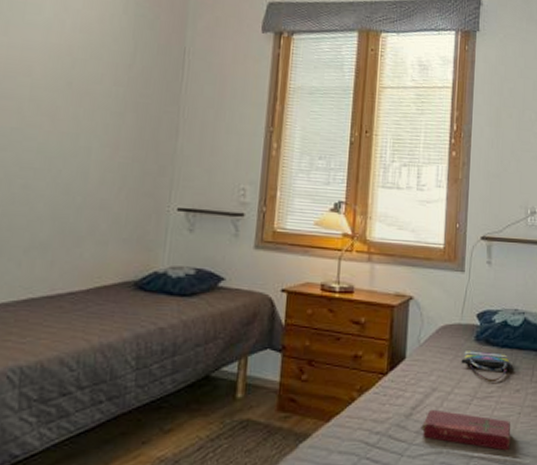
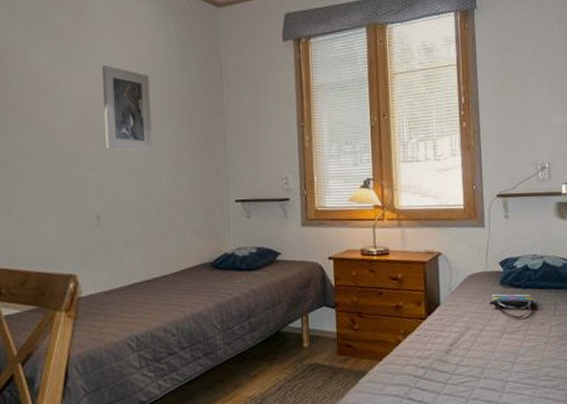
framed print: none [23,26,94,136] -> present [102,65,153,151]
book: present [421,409,511,451] -> none [460,344,541,375]

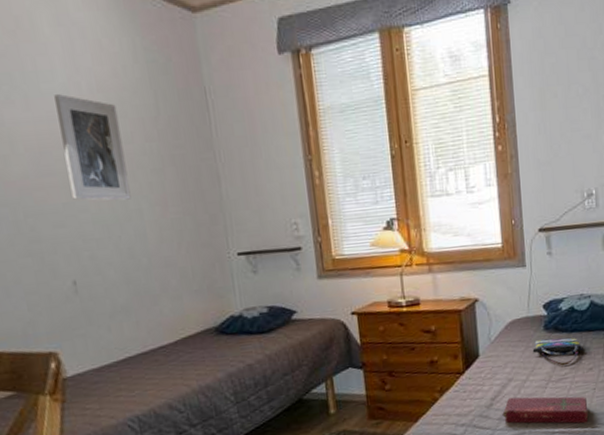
book: none [460,344,541,375] -> present [502,396,589,424]

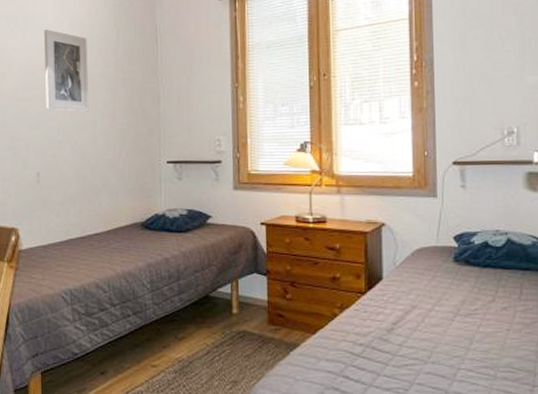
book: present [502,396,589,424] -> none [403,325,500,365]
tote bag: present [532,337,585,366] -> none [440,271,499,301]

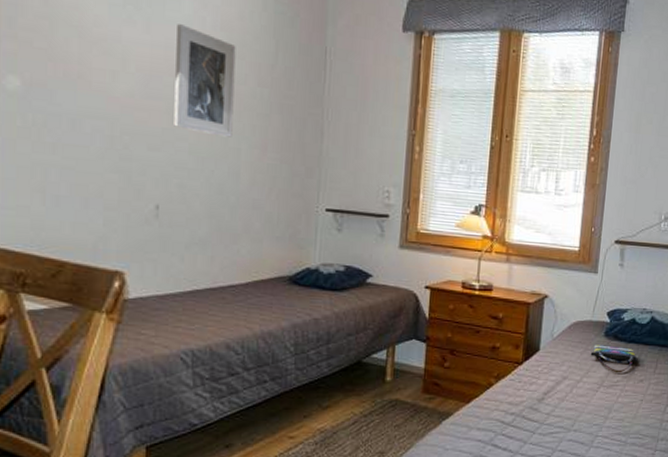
tote bag: none [440,271,499,301] -> present [590,345,639,373]

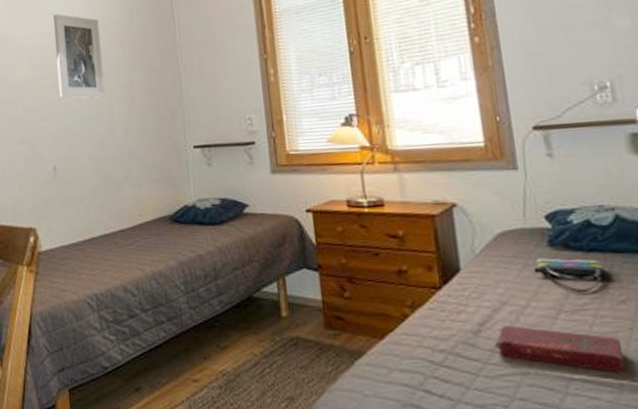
book: none [551,395,633,432] -> present [495,325,626,373]

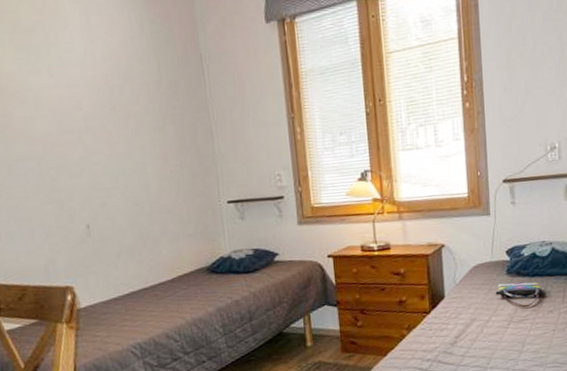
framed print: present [53,14,105,99] -> none [73,62,137,155]
book: present [495,325,626,373] -> none [465,335,548,362]

